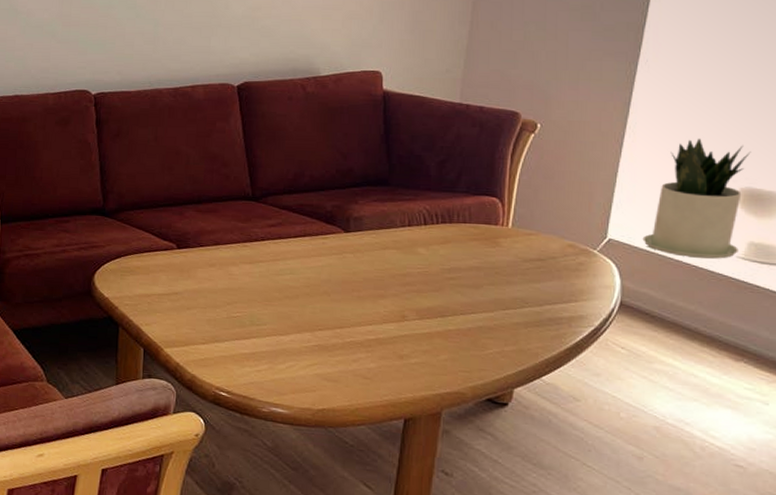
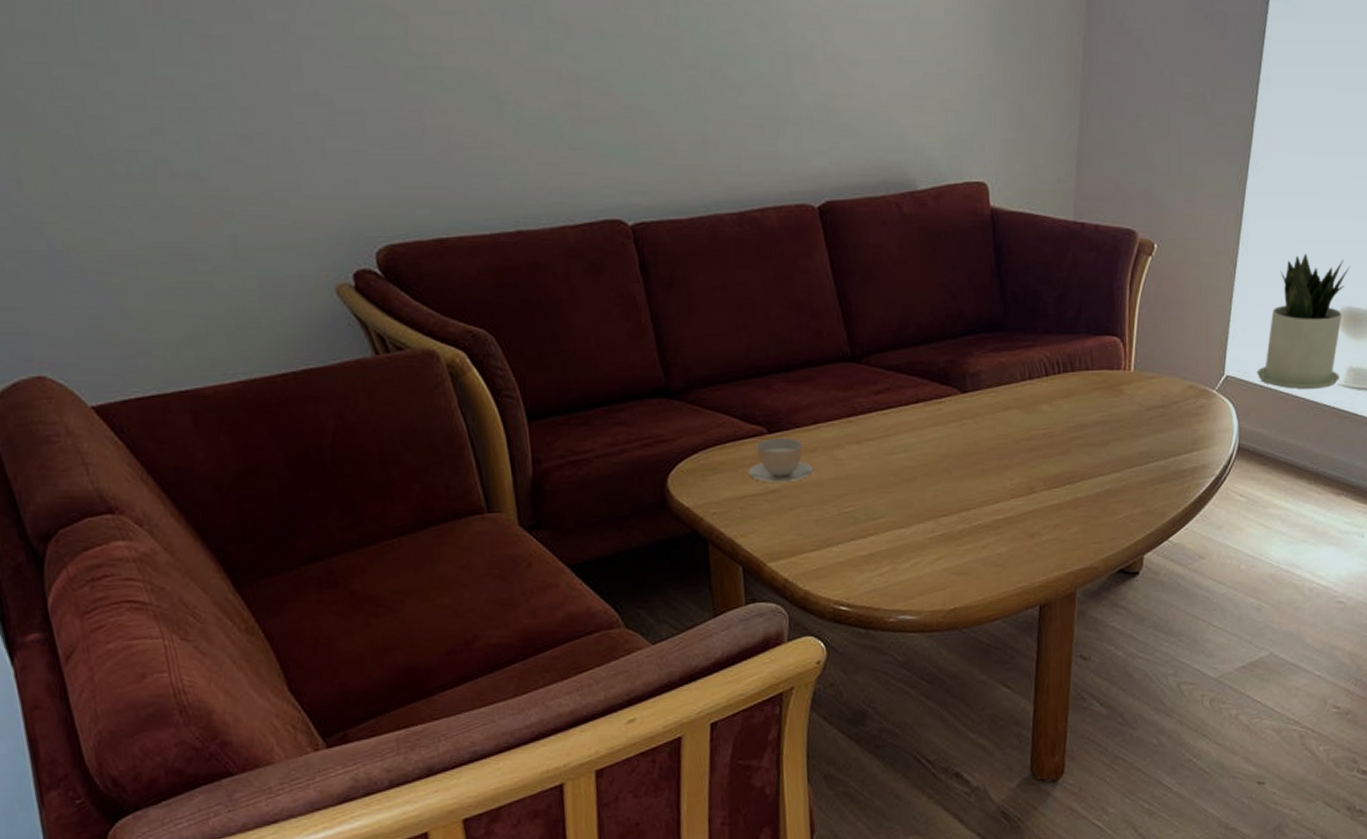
teacup: none [158,252,211,288] -> present [748,437,814,482]

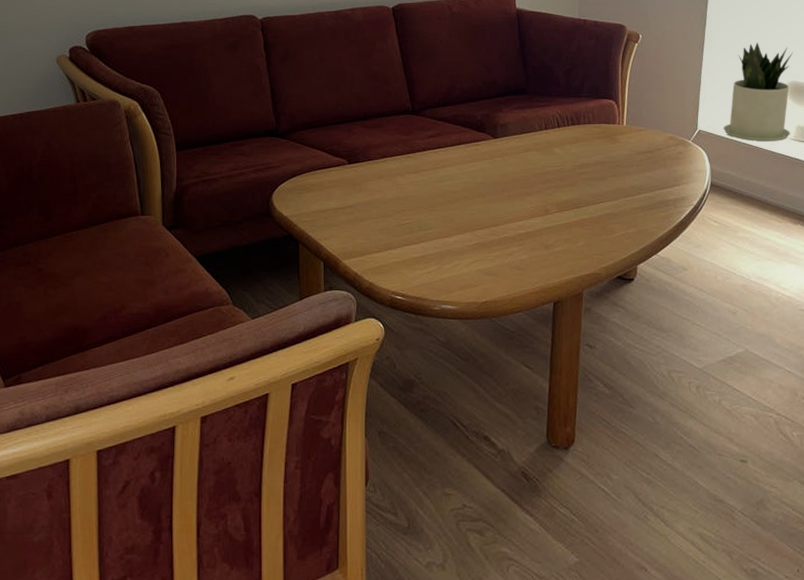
teacup: present [748,437,814,482] -> none [332,167,380,200]

